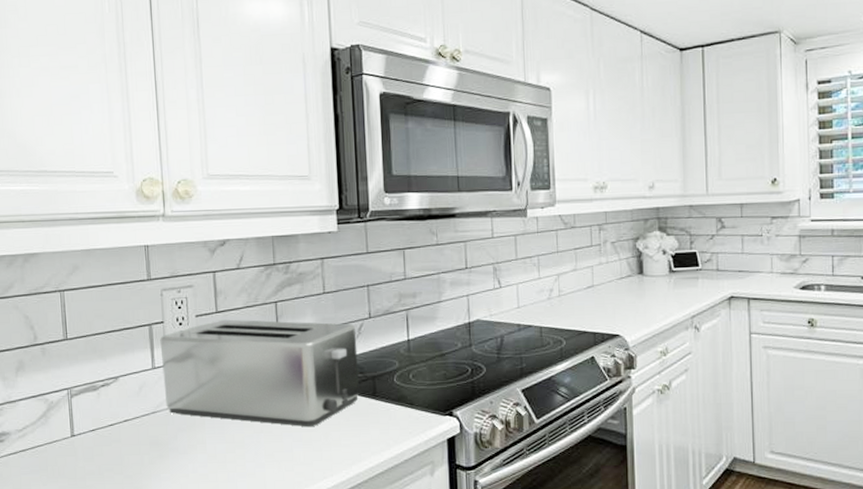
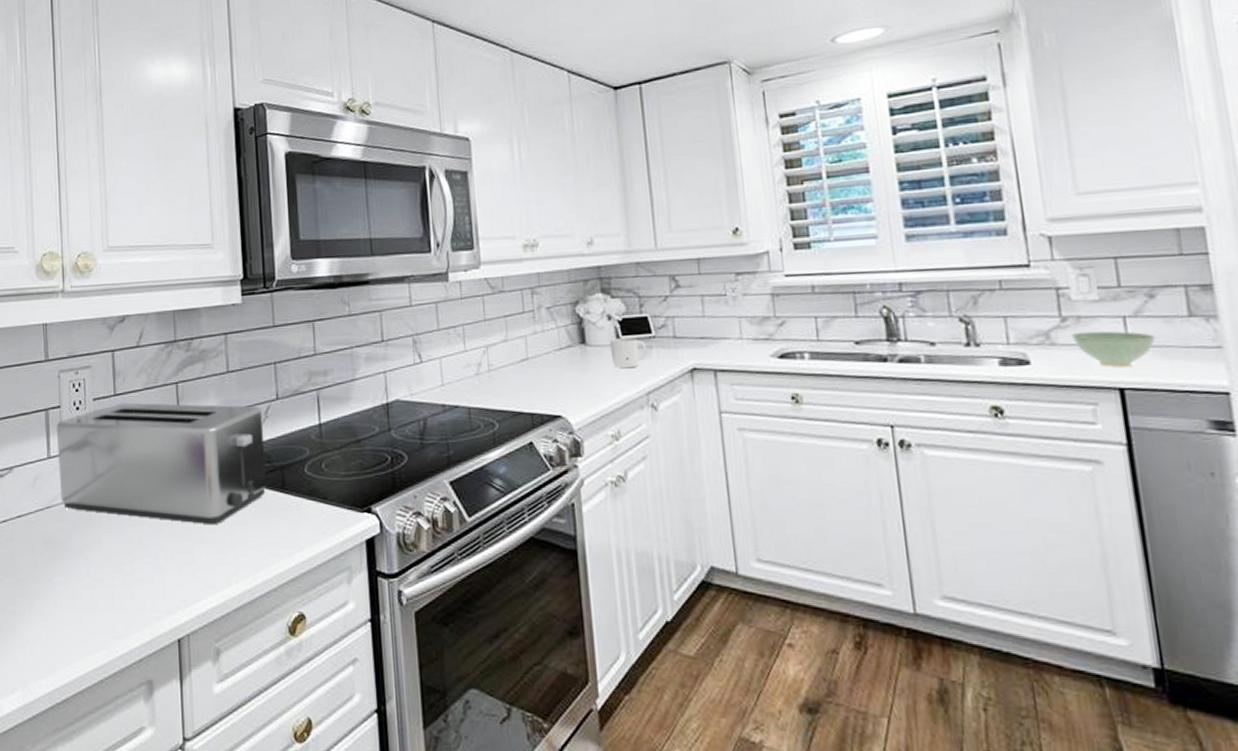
mug: none [663,270,695,296] -> present [609,338,648,369]

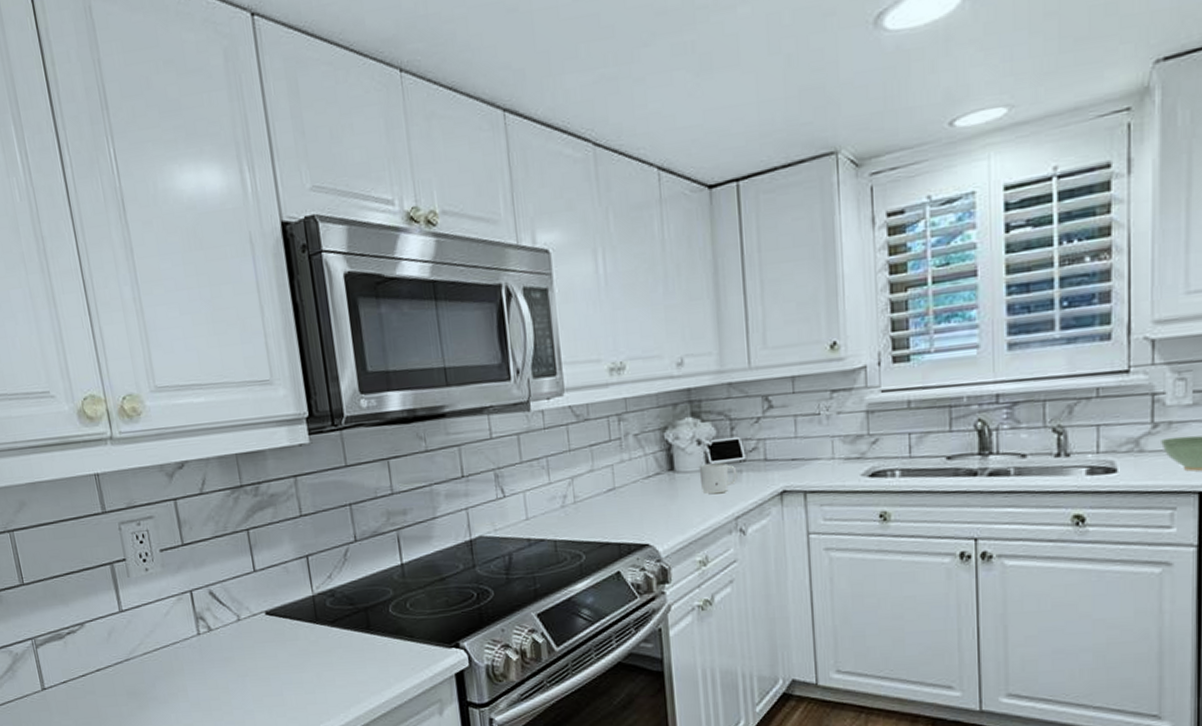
toaster: present [56,402,267,525] -> none [124,549,352,668]

